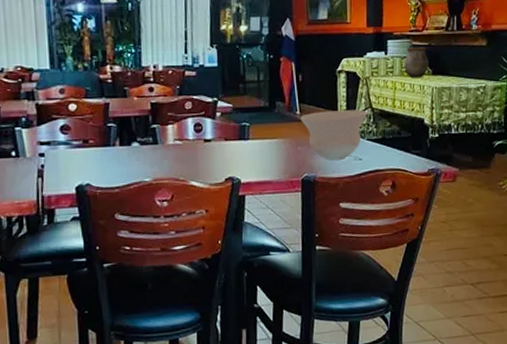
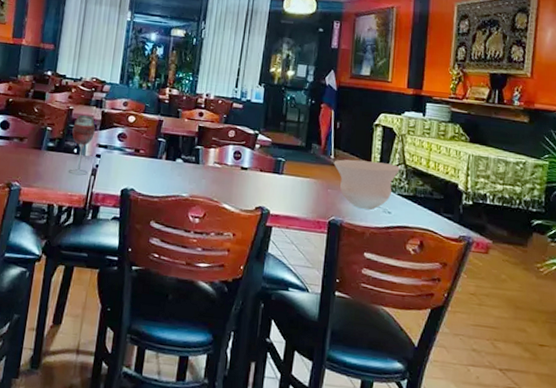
wineglass: none [4,111,34,181] -> present [69,114,95,176]
vase: present [404,47,429,78] -> none [441,112,467,144]

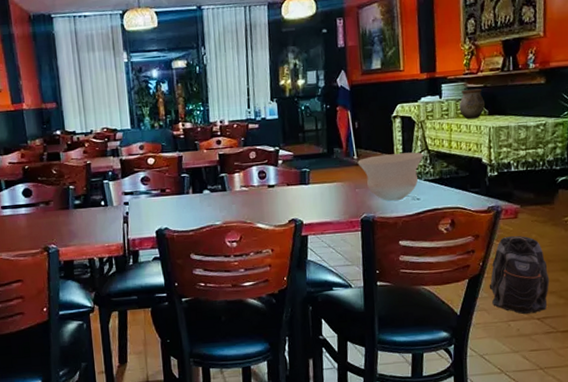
wineglass: present [69,114,95,176] -> none [94,166,120,227]
vase: none [441,112,467,144] -> present [459,88,485,120]
backpack: none [451,271,516,362] -> present [489,235,550,315]

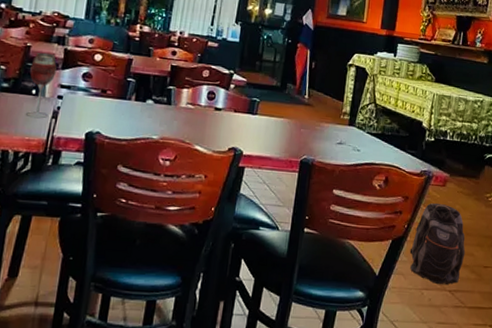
wineglass: none [94,166,120,227] -> present [26,52,57,119]
bowl: present [357,152,424,202] -> none [307,98,371,149]
vase: present [459,88,485,120] -> none [410,53,433,83]

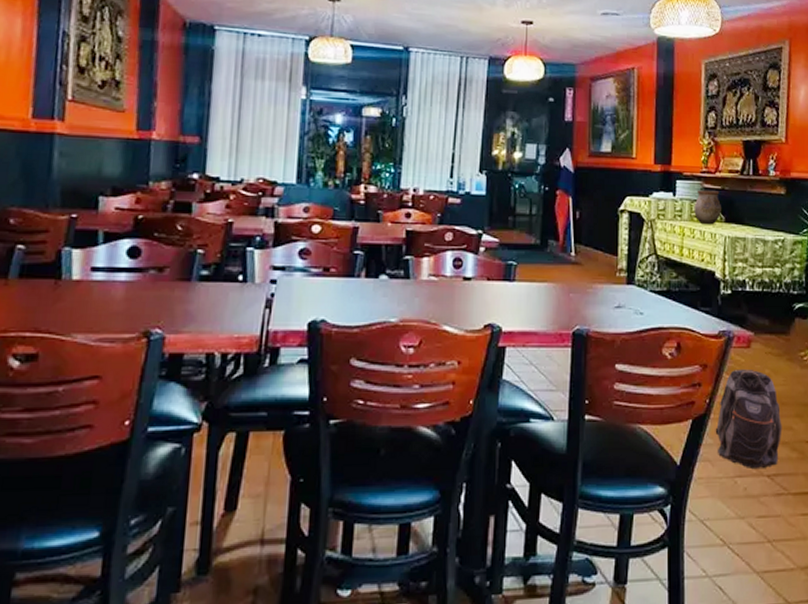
wineglass: present [26,52,57,119] -> none [233,228,267,310]
vase: none [410,53,433,83] -> present [694,190,721,225]

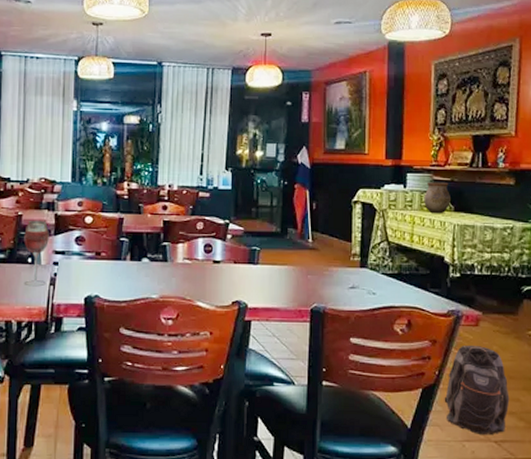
wineglass: none [233,228,267,310] -> present [24,220,49,287]

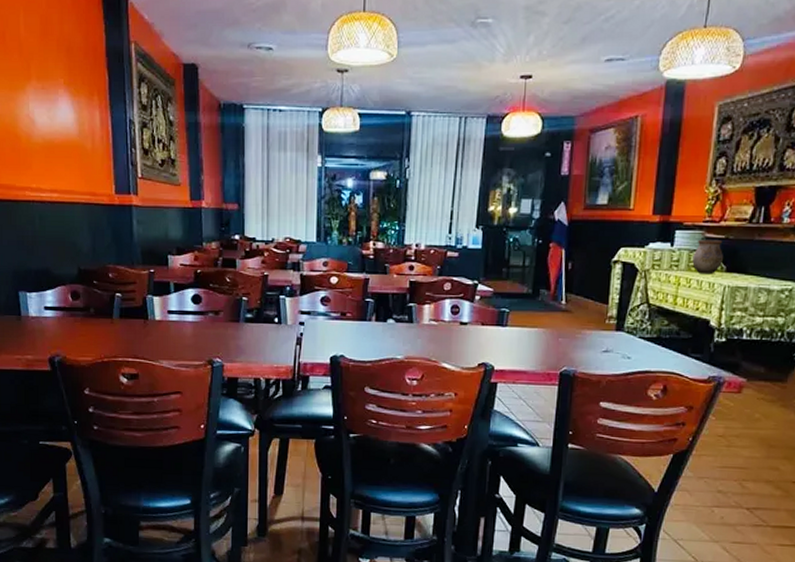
wineglass: present [24,220,49,287] -> none [270,280,295,346]
backpack: present [444,345,510,436] -> none [695,412,768,502]

